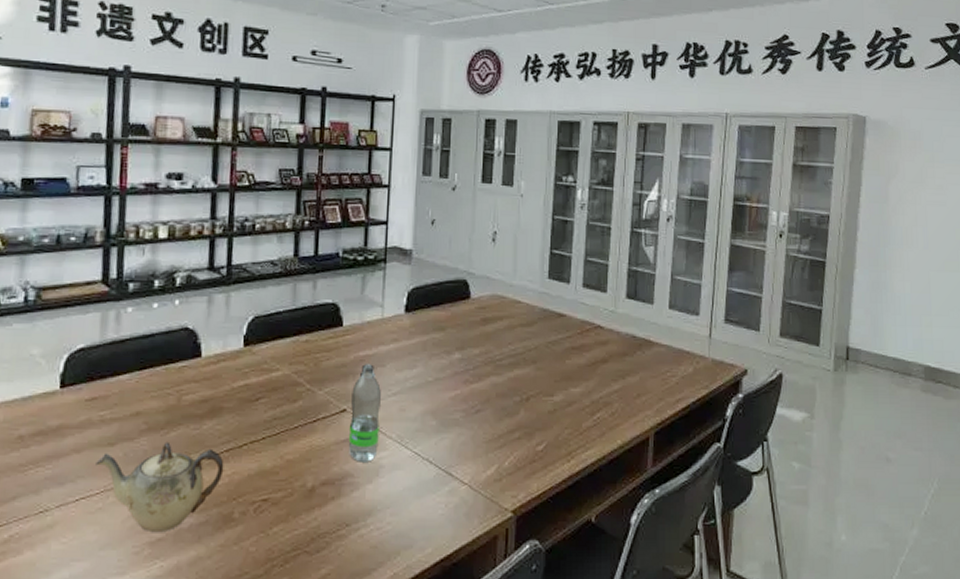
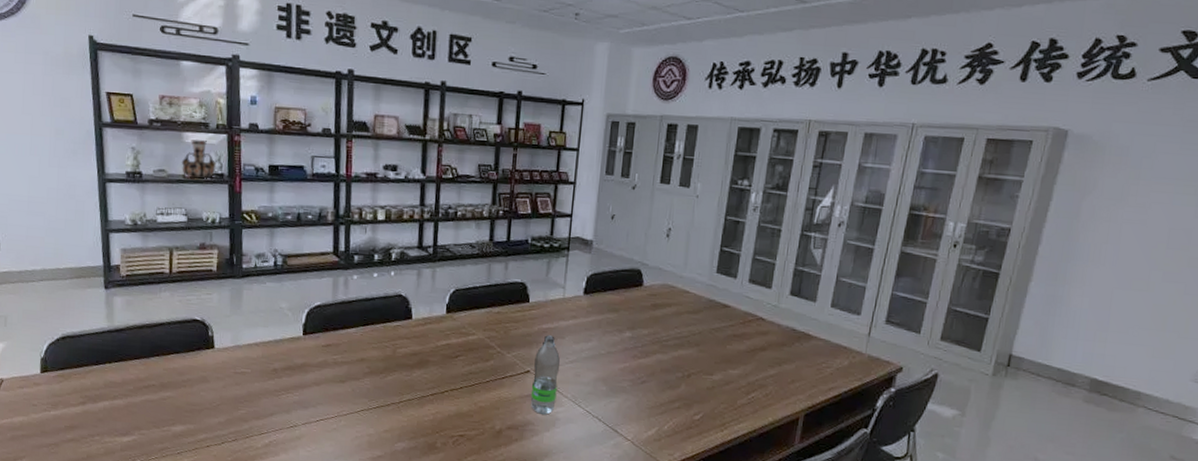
teapot: present [95,441,224,533] -> none [331,383,430,451]

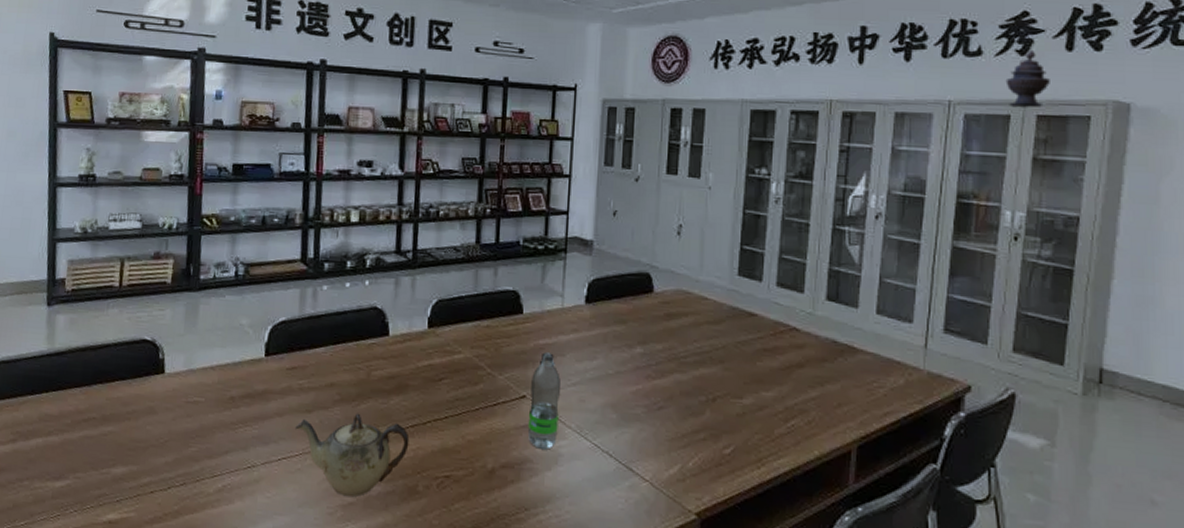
decorative vase: present [182,139,217,179] -> none [139,138,177,181]
teapot: none [331,383,430,451] -> present [295,413,410,497]
decorative urn: none [964,79,1003,132] -> present [1005,49,1050,108]

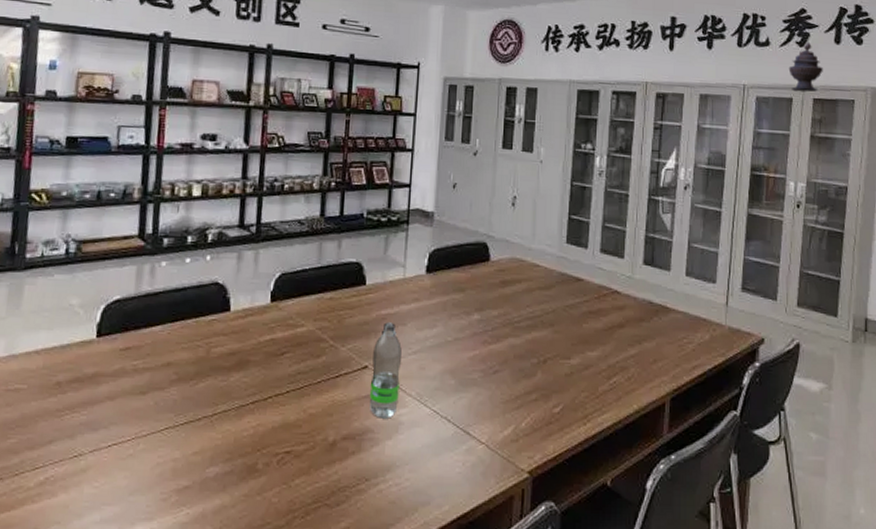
teapot: present [295,413,410,497] -> none [128,392,250,481]

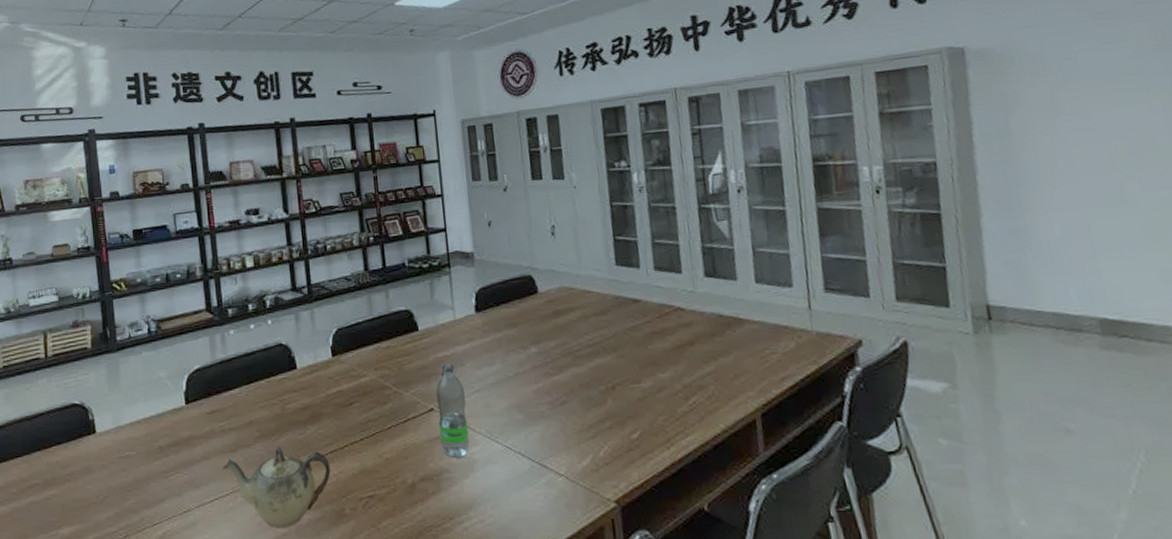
teapot: none [128,392,250,481] -> present [222,446,331,529]
decorative urn: present [788,41,823,92] -> none [838,12,882,69]

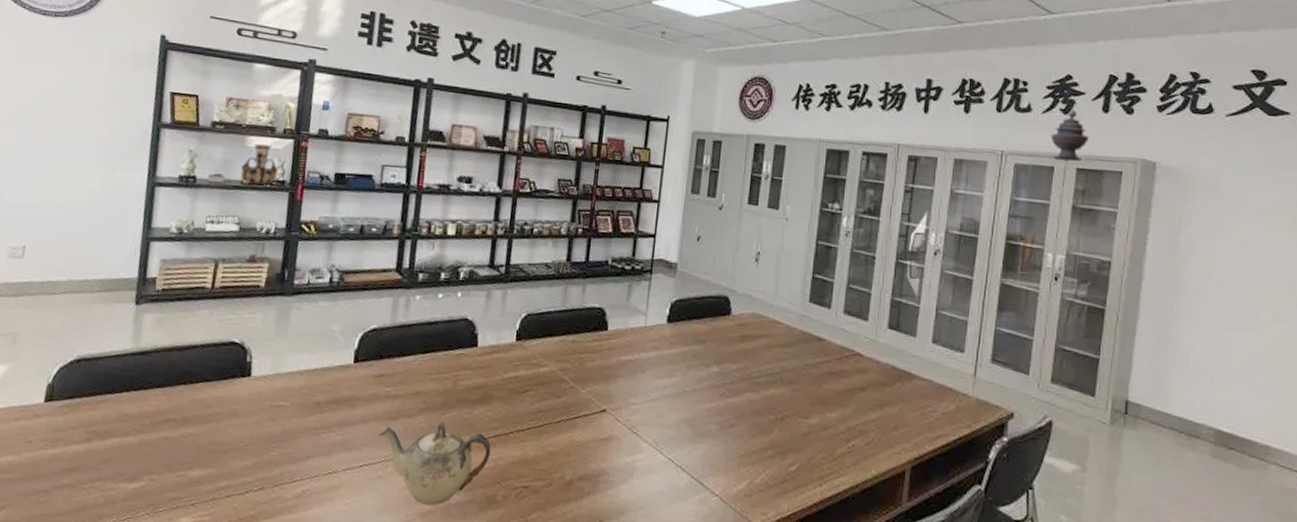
decorative vase: none [49,216,82,256] -> present [240,144,279,186]
bottle: present [436,364,470,458] -> none [606,368,640,463]
decorative urn: none [838,12,882,69] -> present [1051,109,1089,162]

